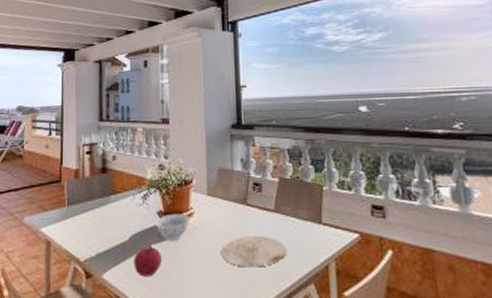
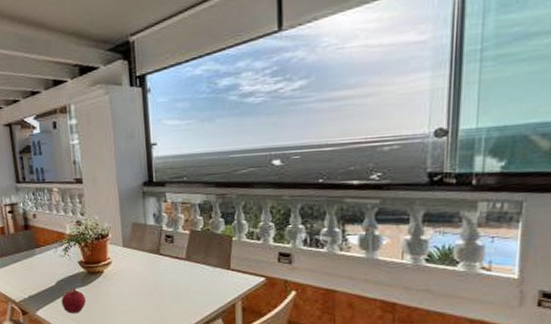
bowl: present [156,213,191,240] -> none [77,262,109,285]
plate: present [221,235,287,268] -> none [138,280,197,306]

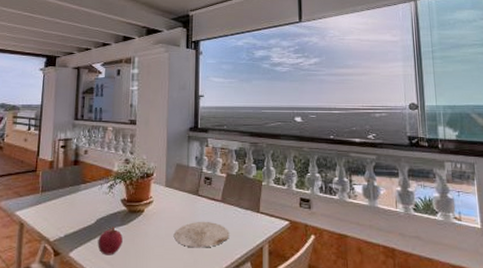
plate: none [138,280,197,306] -> present [174,221,230,248]

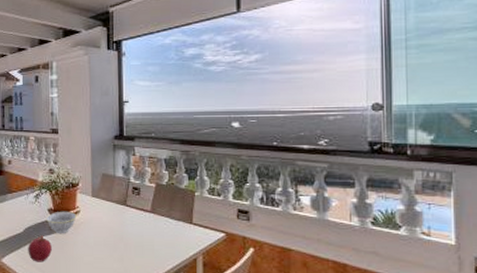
bowl: none [119,201,150,224] -> present [46,211,77,233]
plate: present [174,221,230,248] -> none [103,231,161,258]

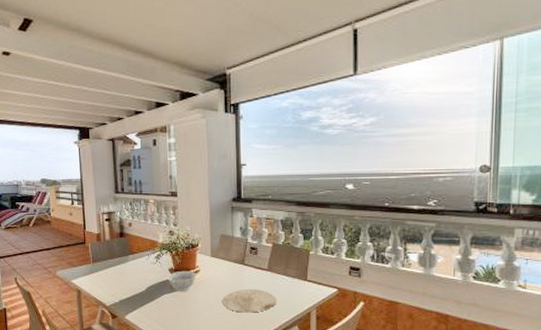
fruit: present [28,235,52,262] -> none [150,293,173,319]
plate: none [103,231,161,258] -> present [222,288,277,313]

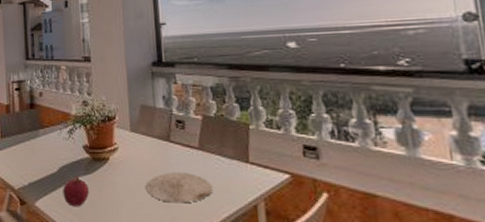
fruit: none [150,293,173,319] -> present [63,176,89,207]
bowl: present [167,270,197,291] -> none [82,148,115,174]

